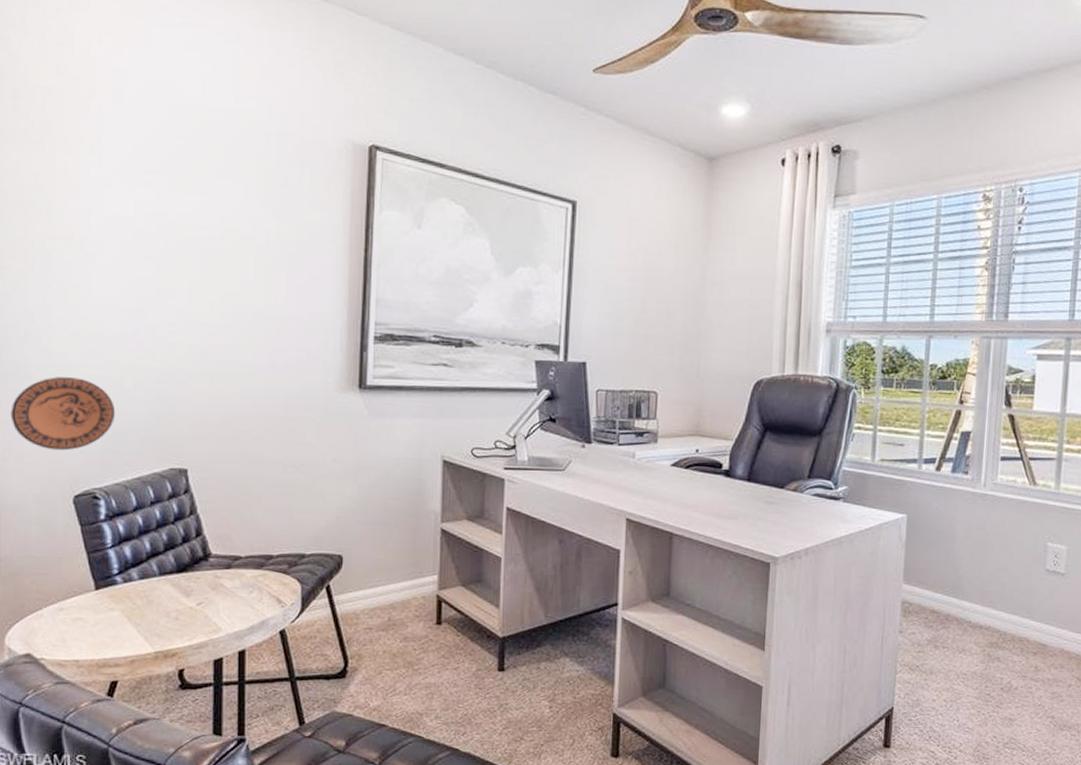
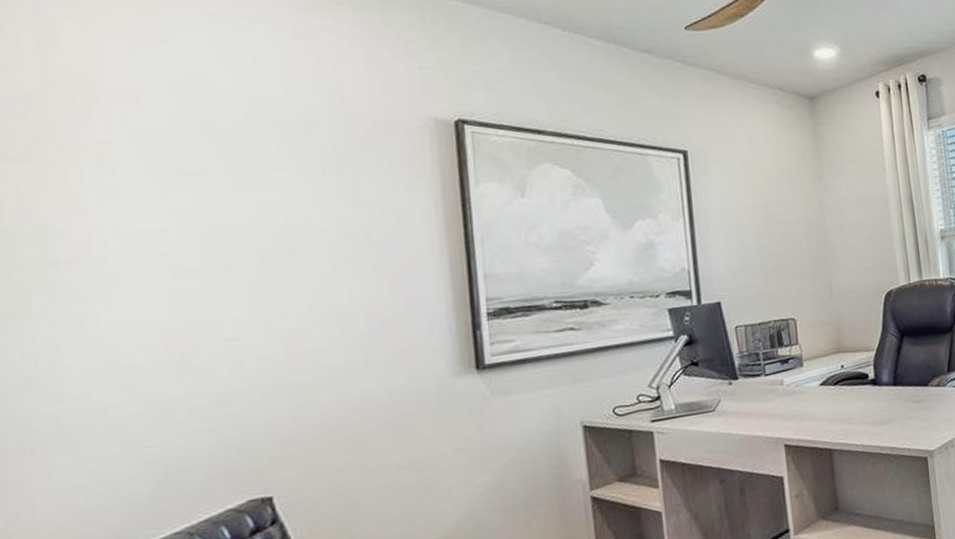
decorative plate: present [10,377,116,451] -> none [12,420,167,513]

